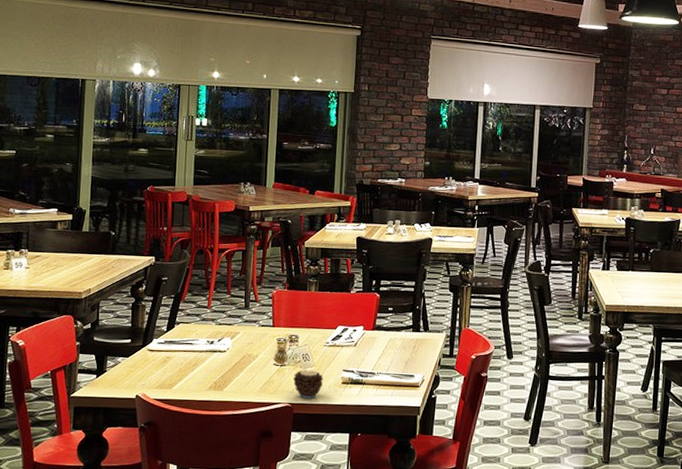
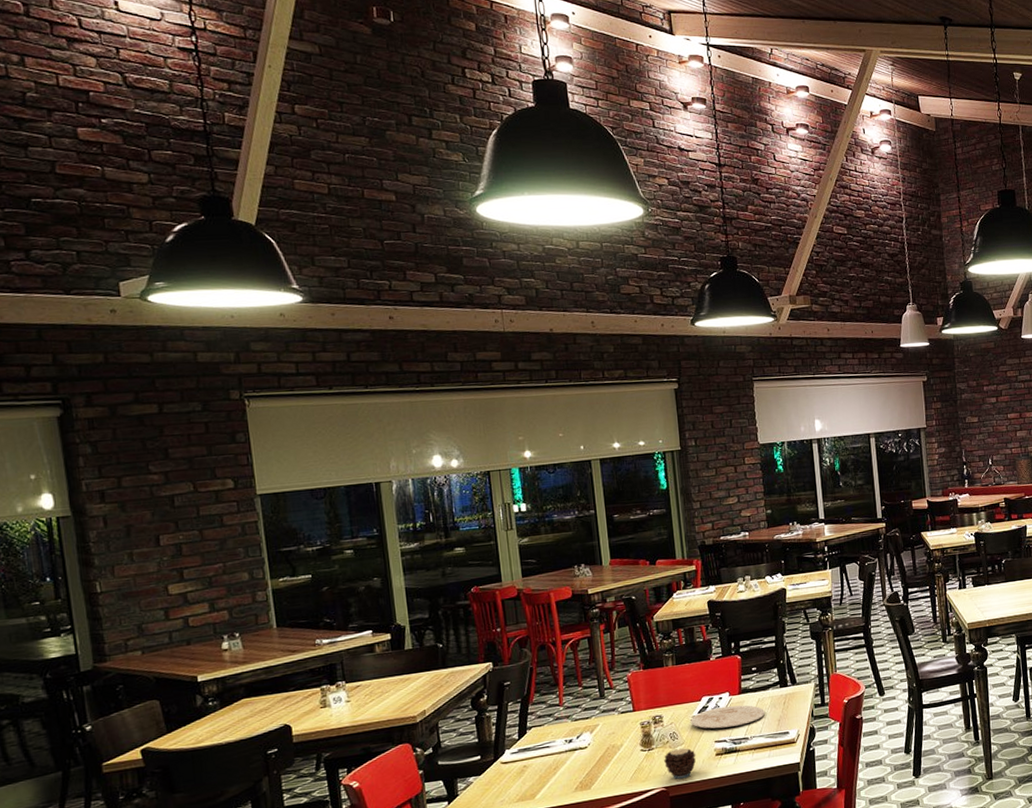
plate: none [324,338,394,360] -> present [691,705,765,729]

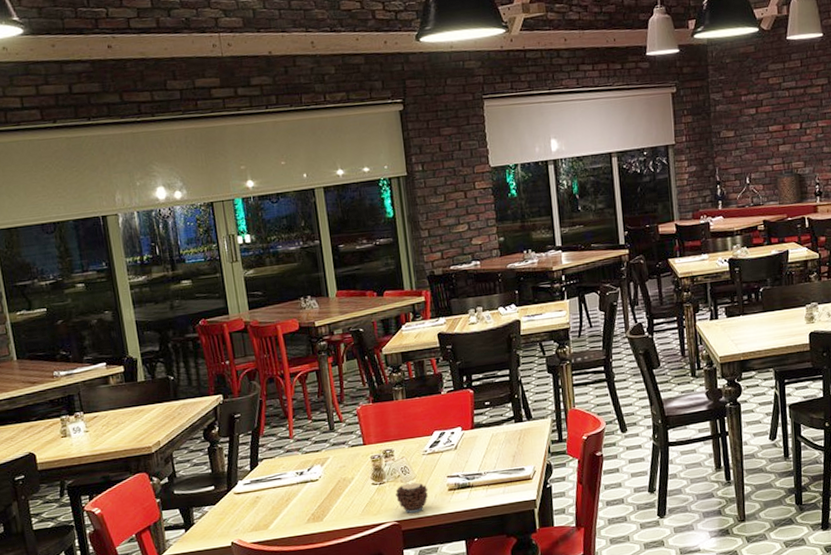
plate: present [691,705,765,729] -> none [422,440,499,464]

